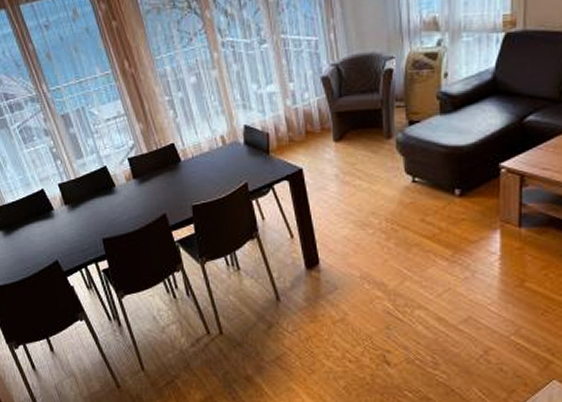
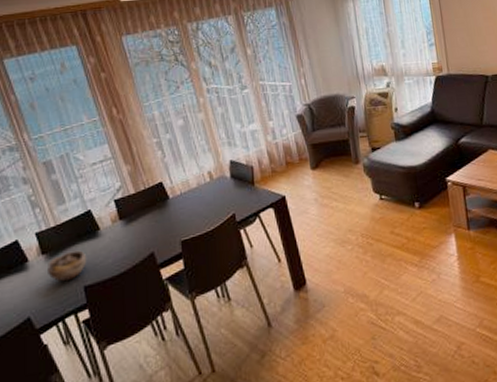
bowl: none [70,204,105,232] -> present [48,250,87,282]

